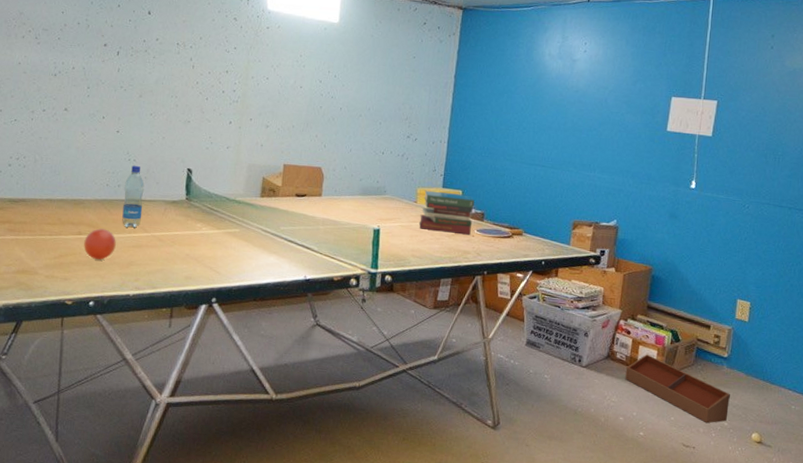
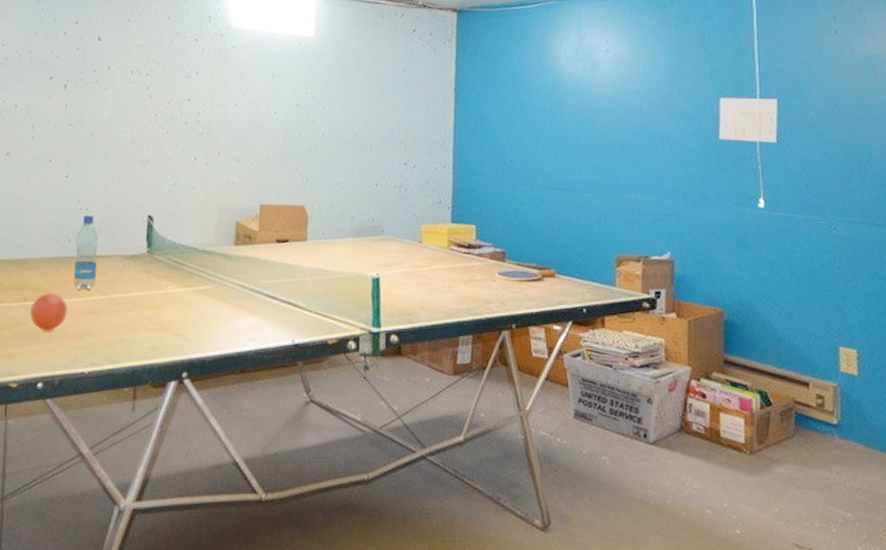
books: present [419,190,475,235] -> none [427,227,492,280]
storage bin: present [625,354,730,424] -> none [706,424,850,515]

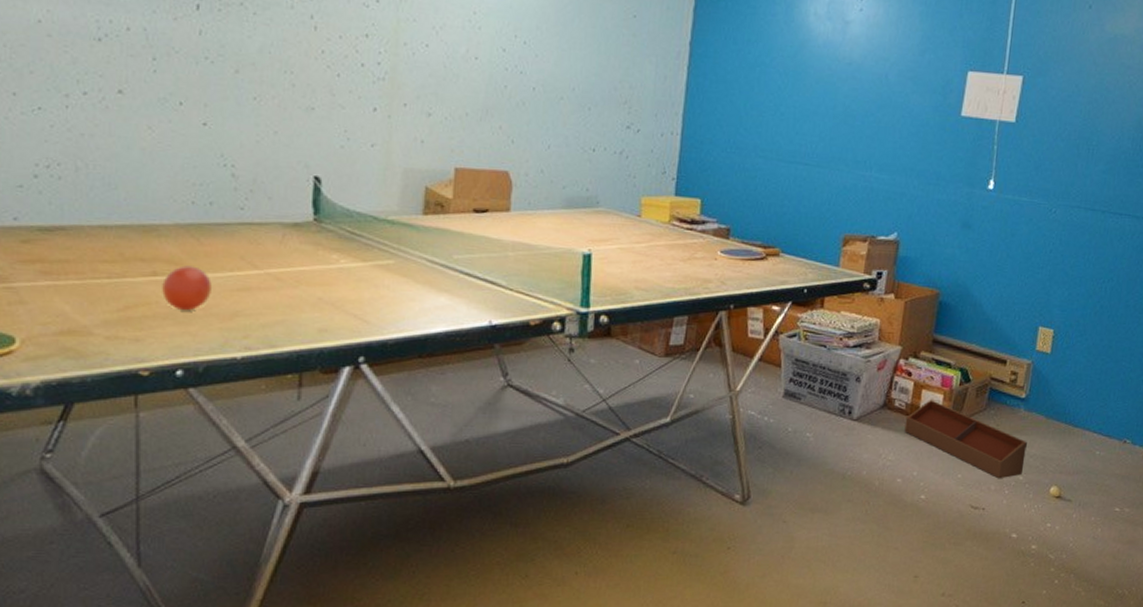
bottle: present [73,215,99,290] -> none [219,174,250,263]
storage bin: none [706,424,850,515] -> present [904,400,1027,479]

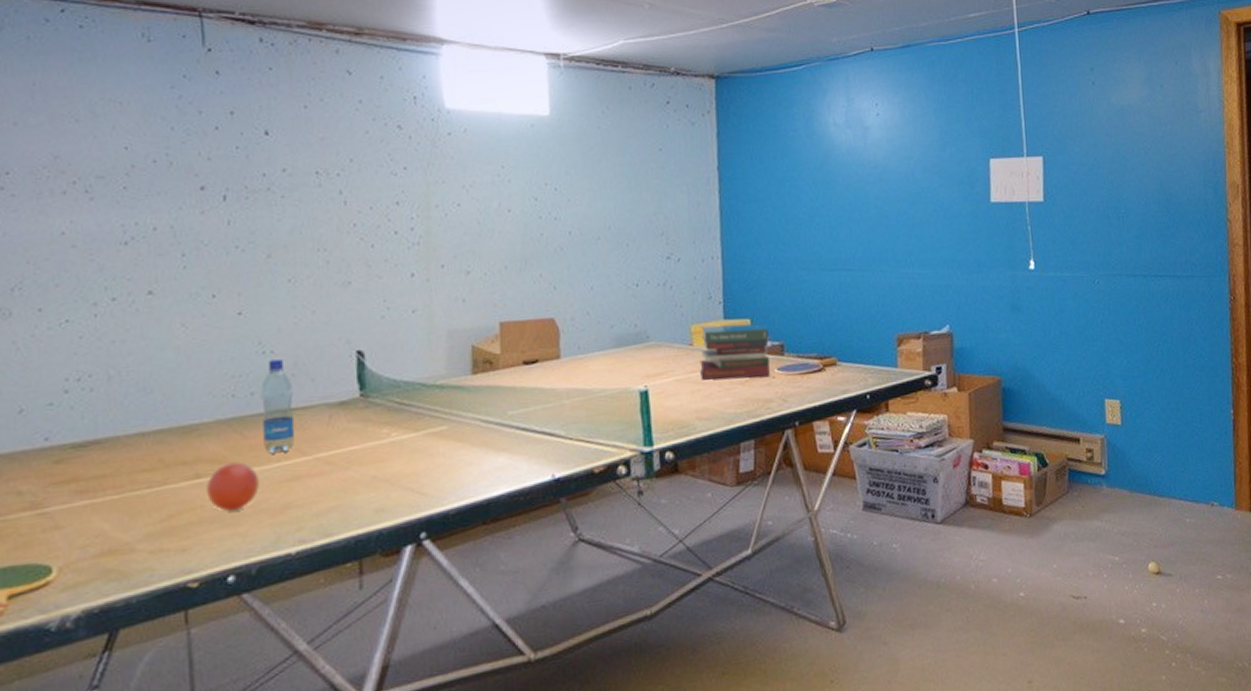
bottle: none [219,174,250,263] -> present [261,359,295,454]
books: none [644,199,717,258] -> present [700,323,771,380]
storage bin: present [904,400,1027,479] -> none [990,490,1118,564]

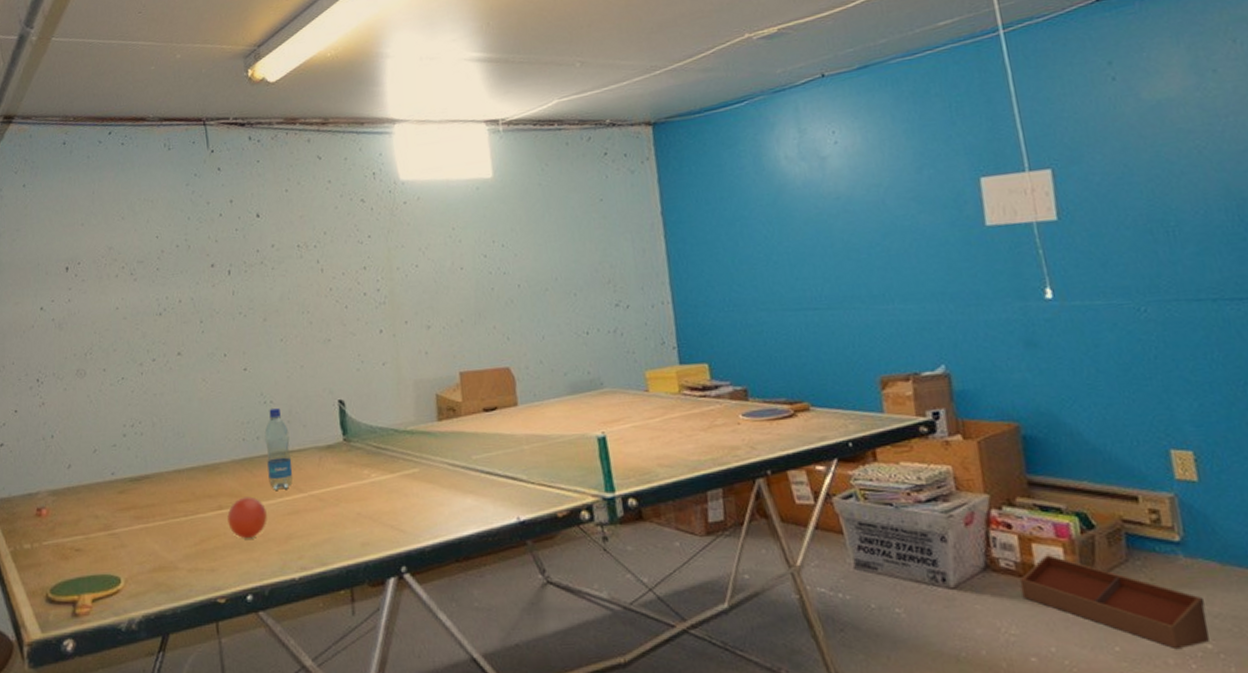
books: present [700,323,771,380] -> none [655,368,734,427]
storage bin: none [990,490,1118,564] -> present [1019,555,1209,650]

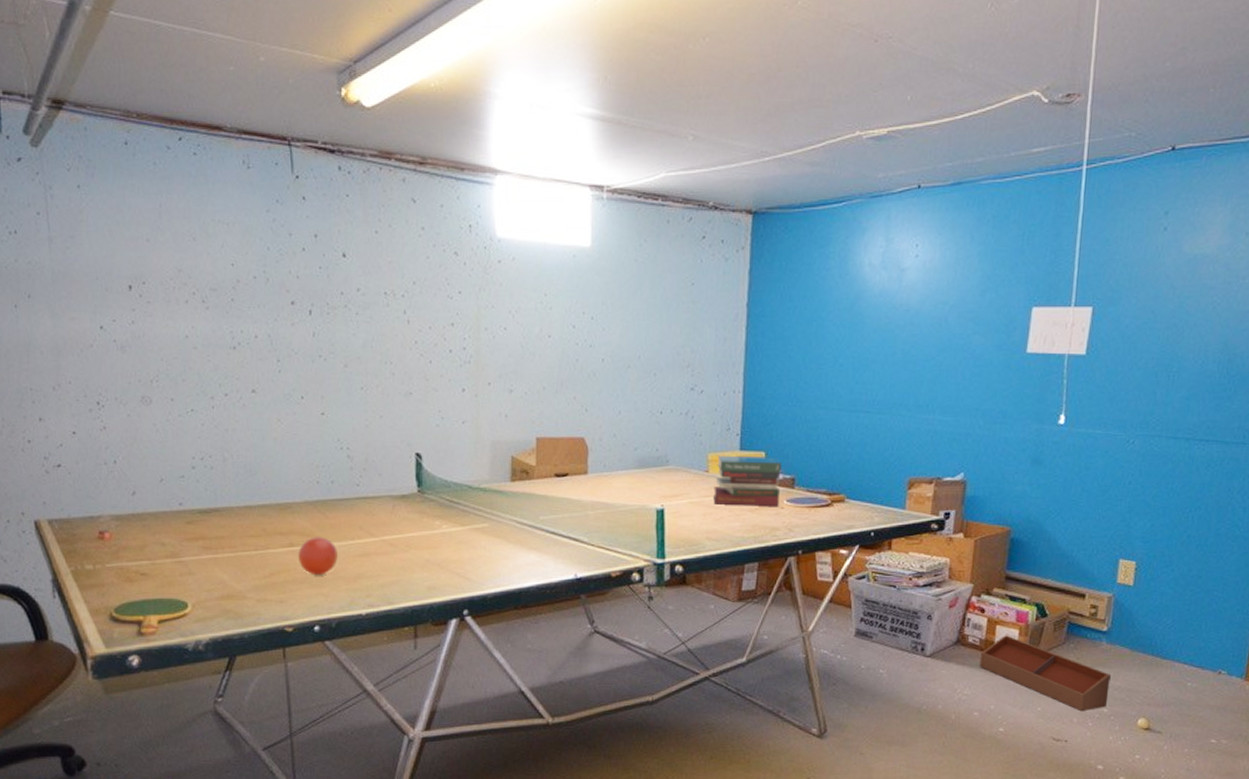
bottle: present [264,408,293,490] -> none [339,455,366,533]
books: none [655,368,734,427] -> present [713,455,782,507]

